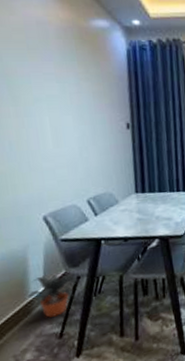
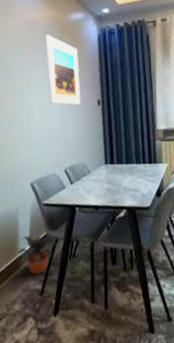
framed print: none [59,41,107,128] -> present [45,34,81,106]

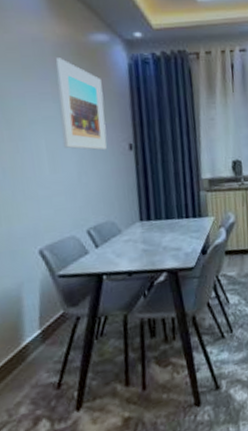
potted plant: present [16,236,59,274] -> none [21,314,82,365]

